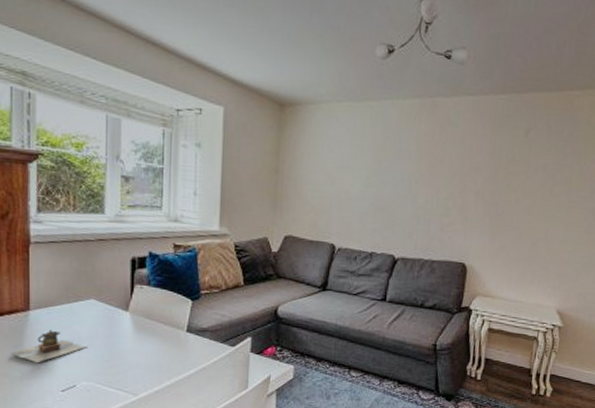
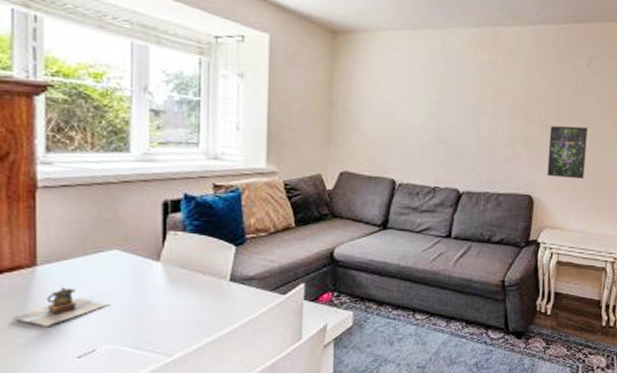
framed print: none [480,195,524,249] -> present [547,126,588,180]

